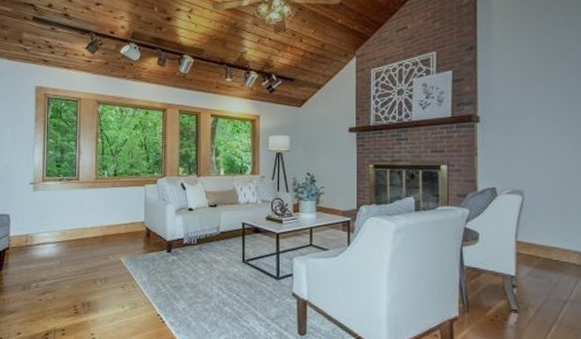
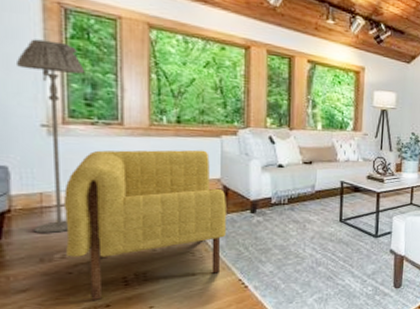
floor lamp: none [19,121,57,267] -> present [15,39,85,234]
armchair: none [39,197,148,325] -> present [63,149,226,301]

